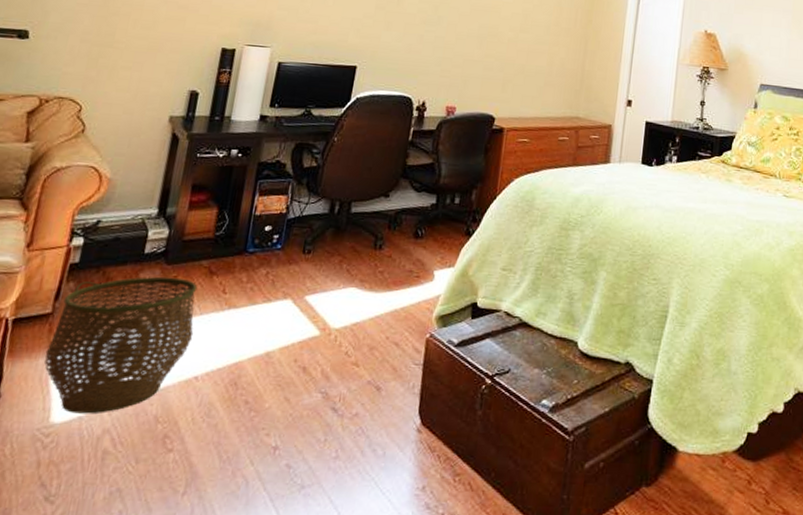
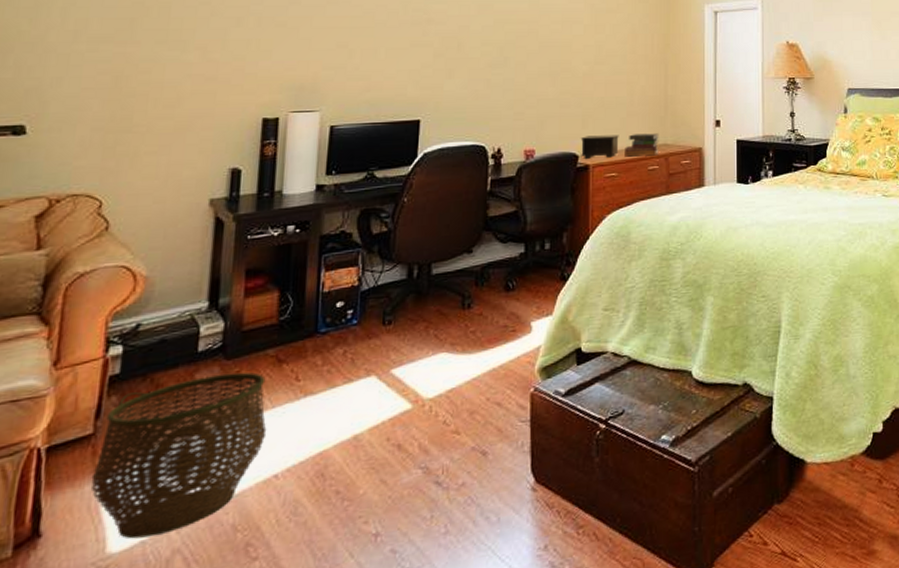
jewelry box: none [497,100,535,124] -> present [580,135,619,159]
books: none [538,103,572,127] -> present [624,133,659,157]

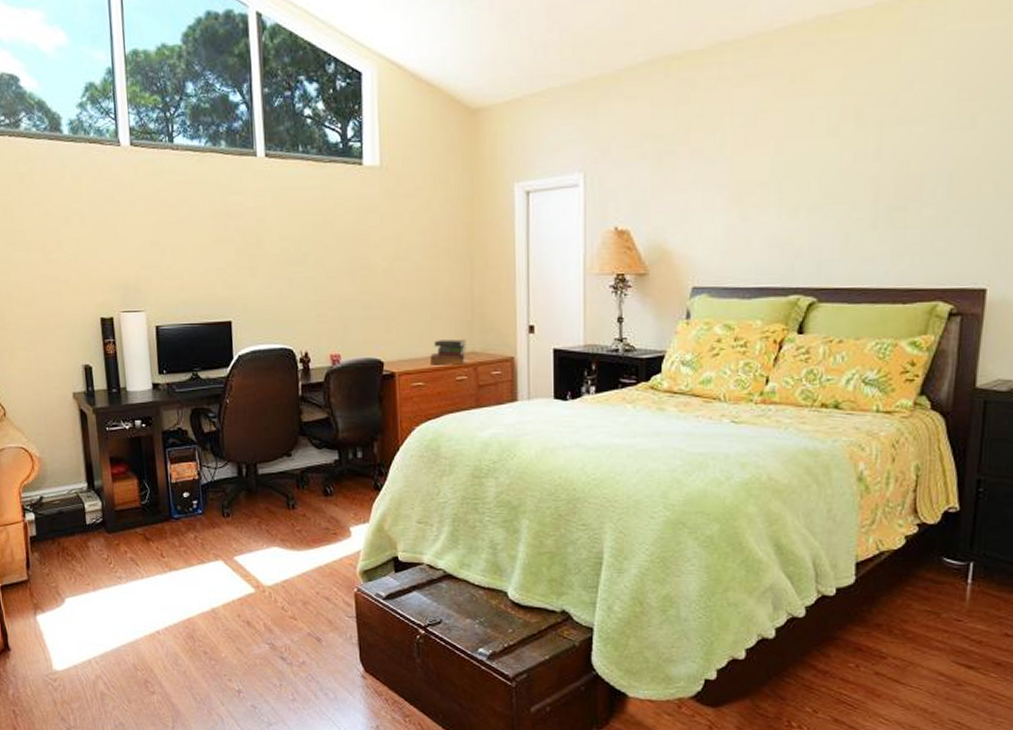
basket: present [91,372,267,539] -> none [33,544,147,663]
jewelry box: present [580,135,619,159] -> none [384,340,425,366]

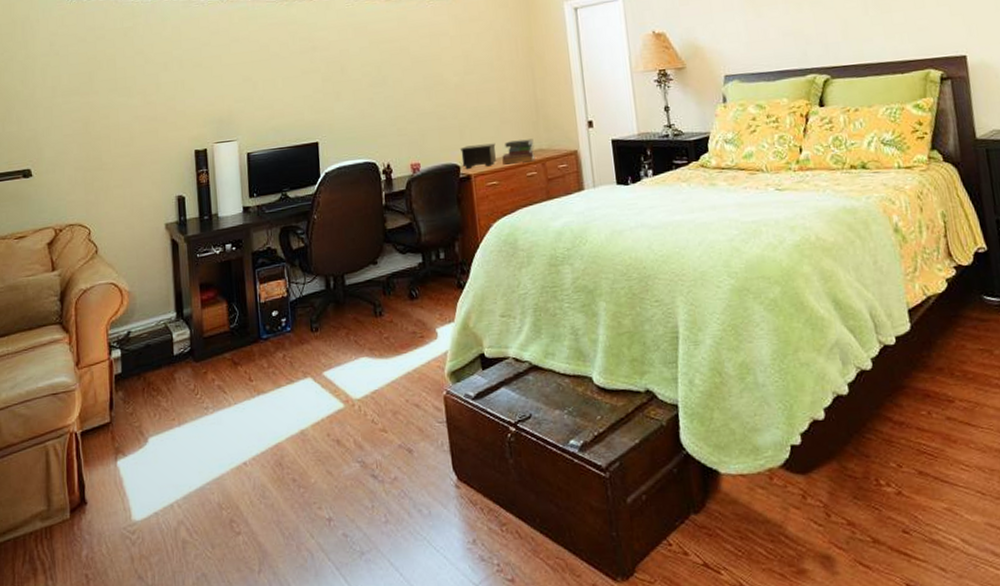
jewelry box: none [384,340,425,366] -> present [459,143,497,169]

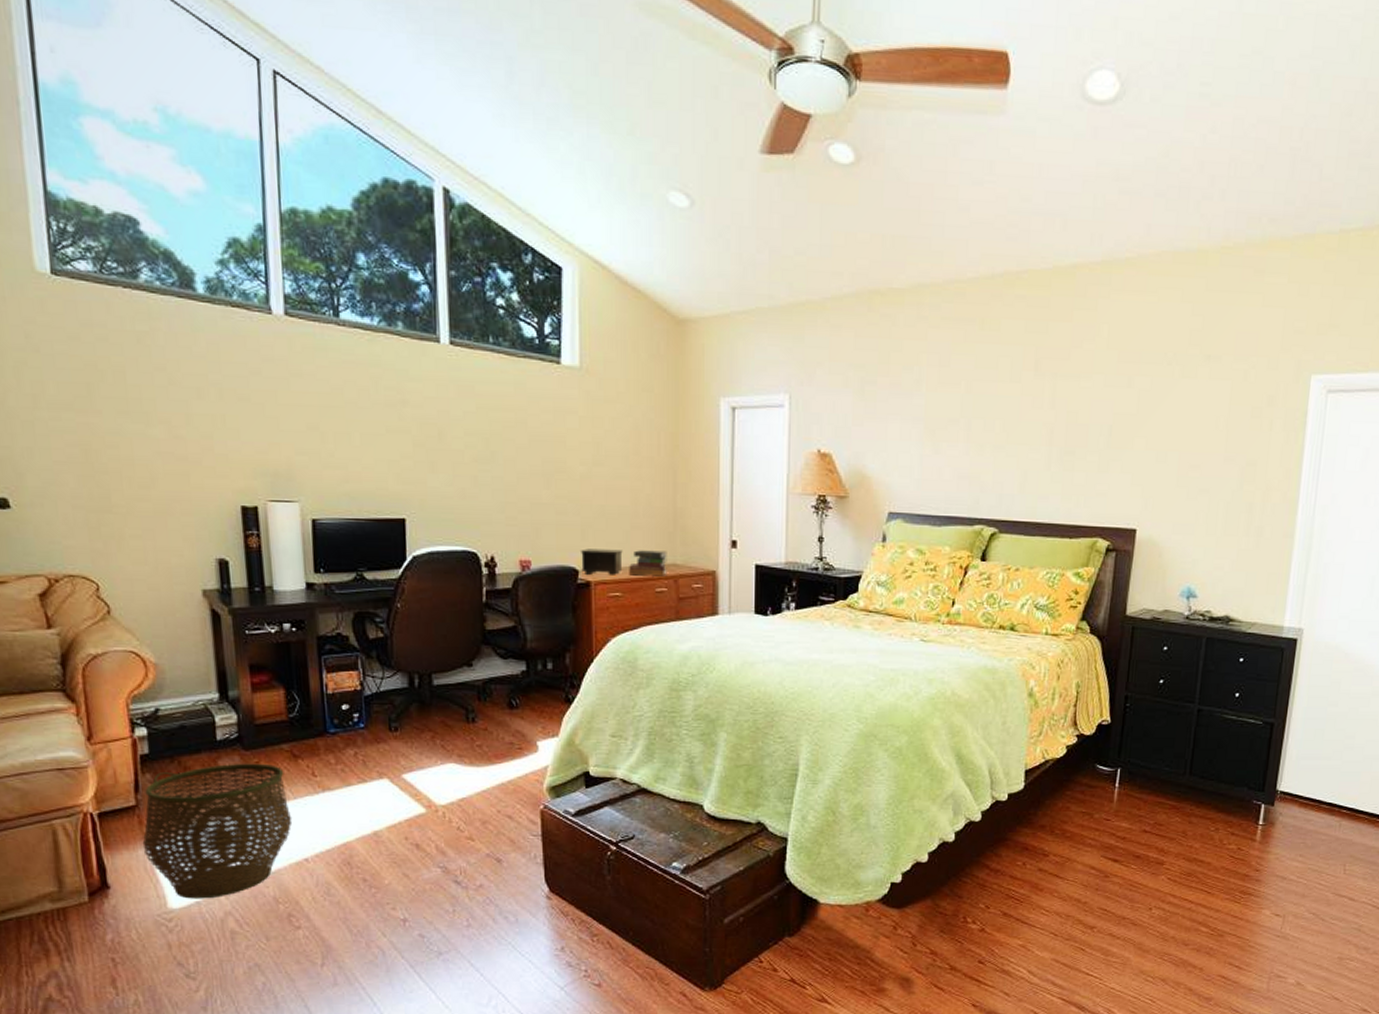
basket: none [114,373,234,510] -> present [142,763,293,899]

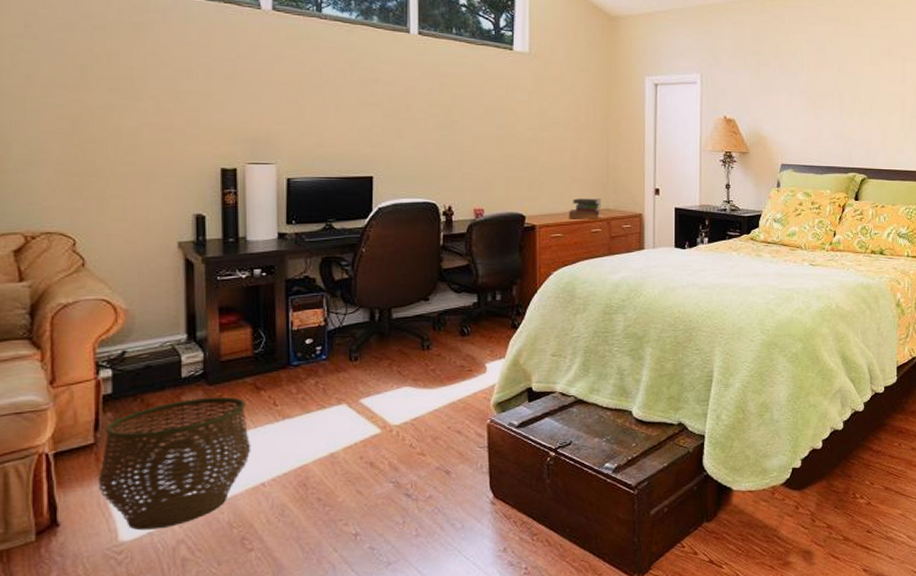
jewelry box: present [579,549,623,575] -> none [526,198,564,219]

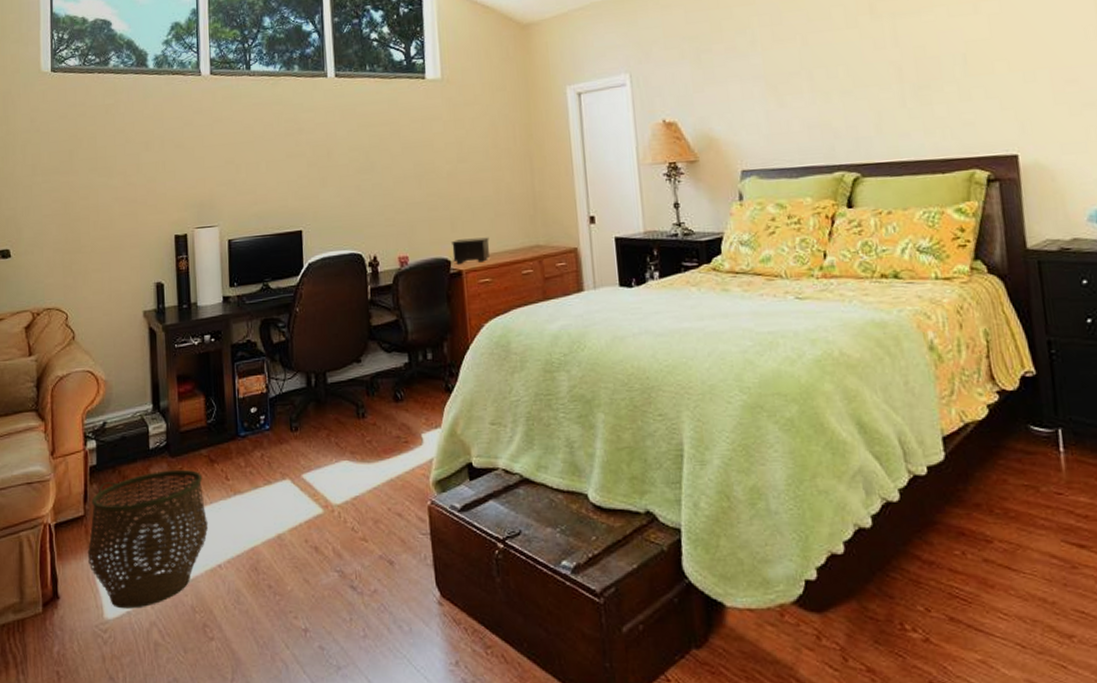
jewelry box: none [526,198,564,219] -> present [450,237,491,264]
books: present [569,198,601,219] -> none [496,234,532,261]

